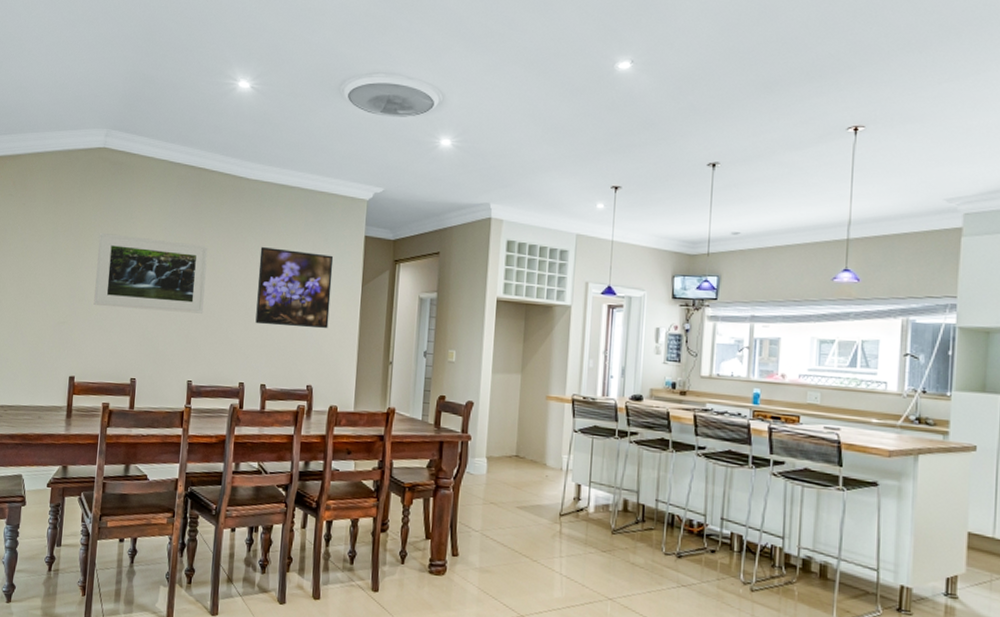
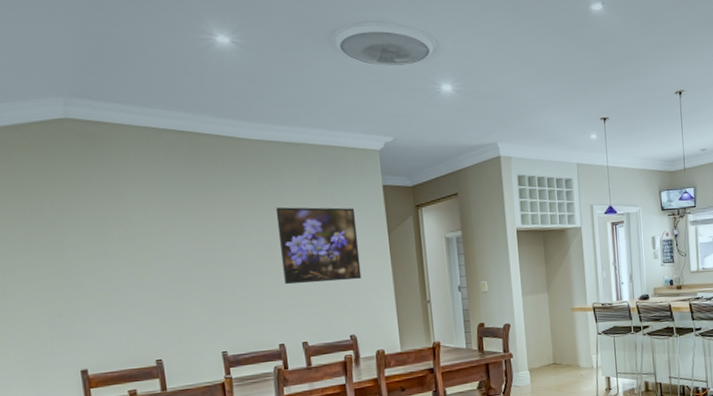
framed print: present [93,232,208,314] -> none [82,212,225,292]

